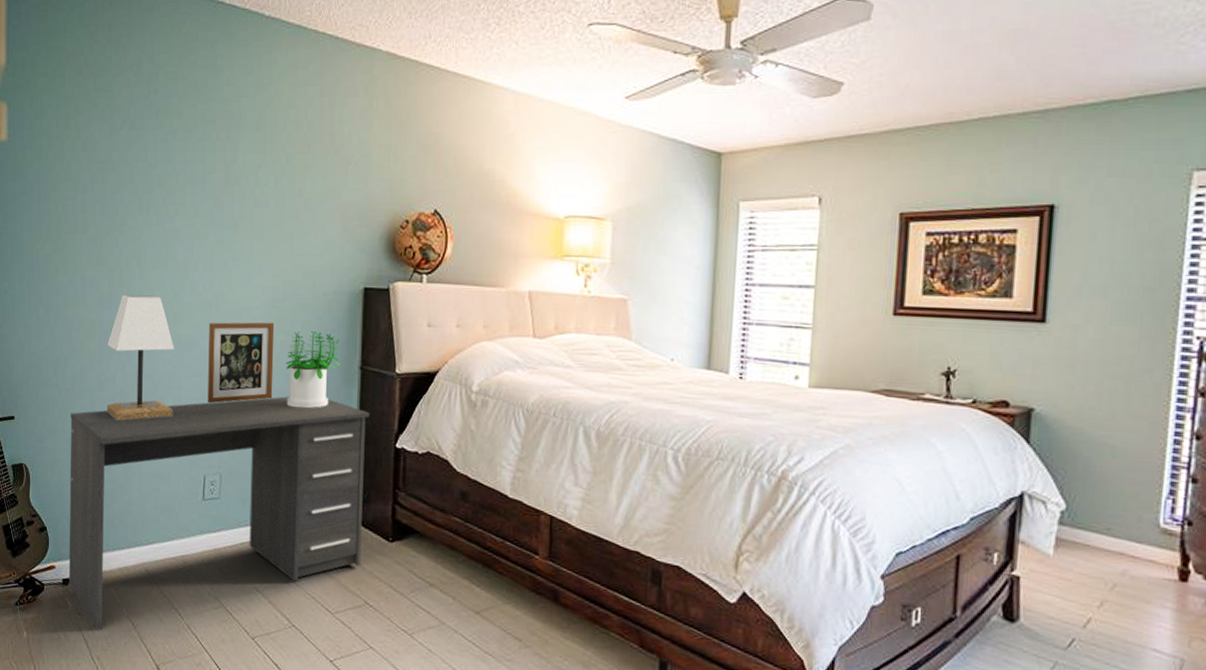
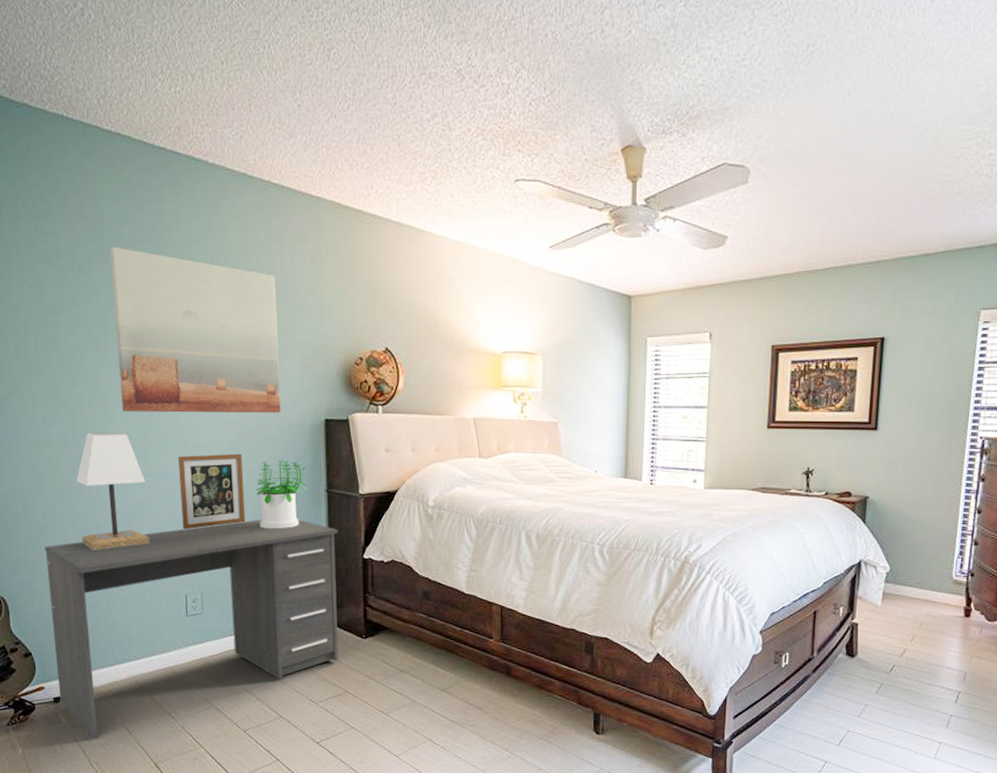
wall art: none [159,102,323,279] -> present [110,246,281,413]

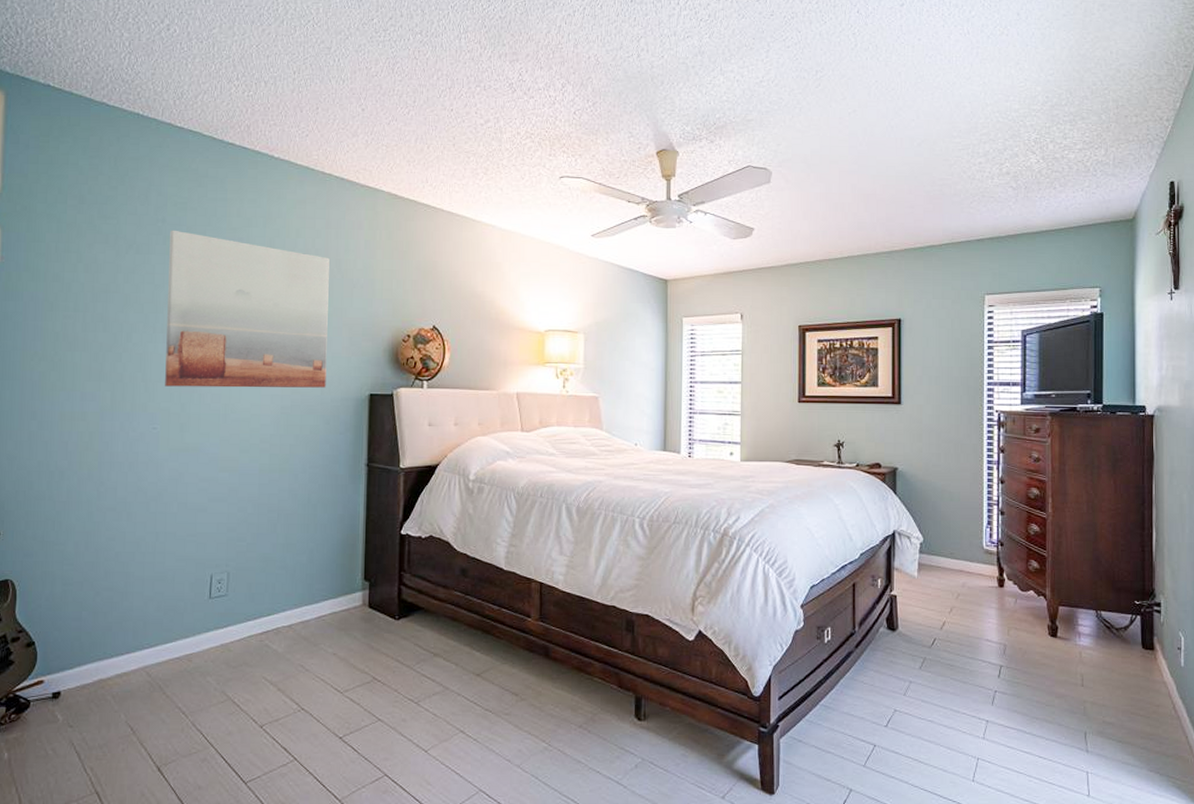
desk: present [44,519,339,740] -> none [59,495,376,741]
lamp: present [76,432,149,551] -> none [106,407,181,529]
picture frame: present [178,453,246,530] -> none [215,428,284,506]
potted plant: present [256,459,307,529] -> none [295,433,348,505]

